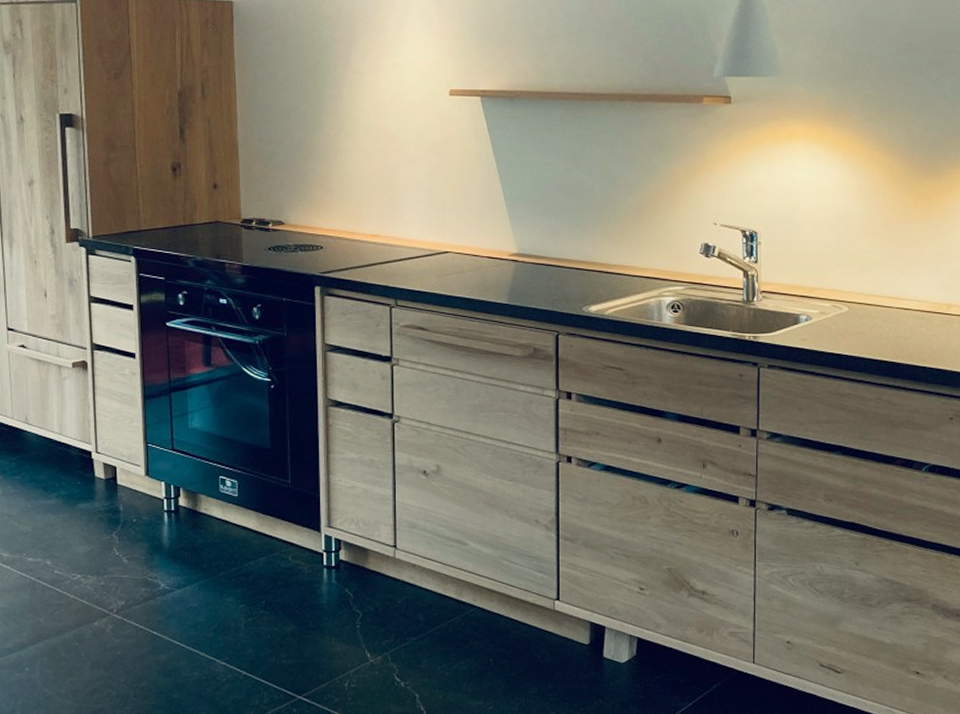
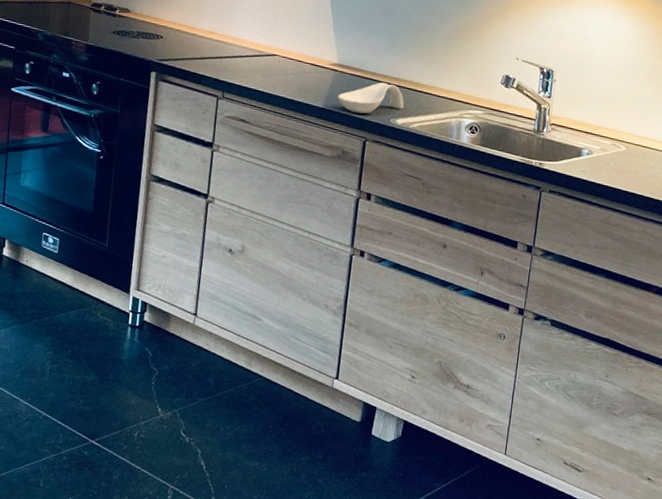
spoon rest: none [521,268,596,305] -> present [337,82,404,114]

